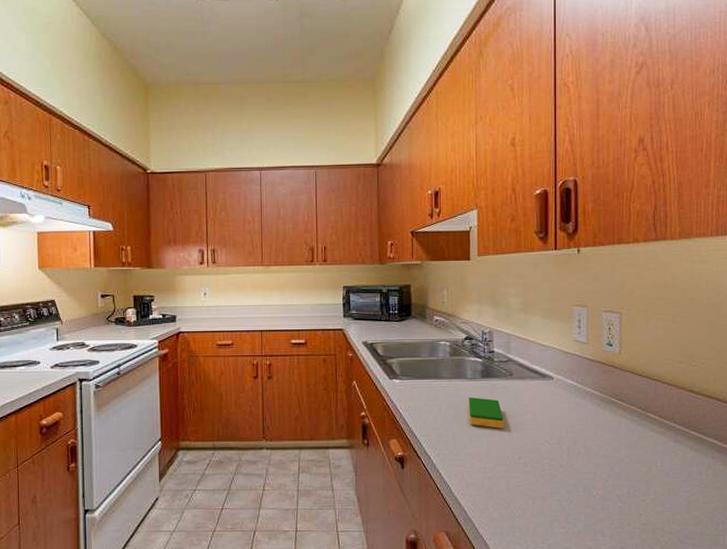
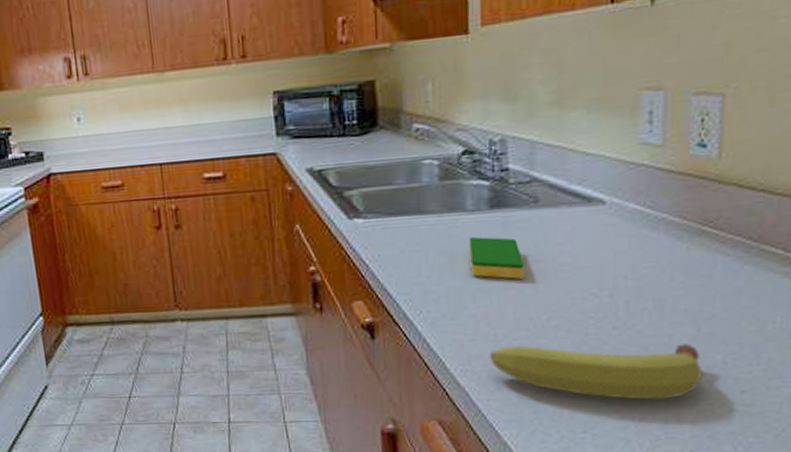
fruit: none [480,477,616,519] -> present [489,343,703,400]

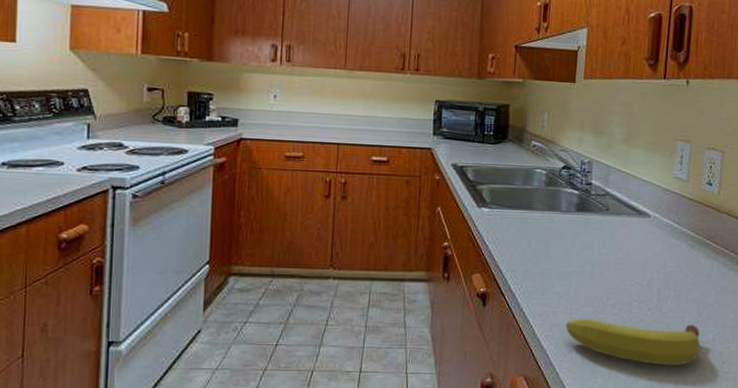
dish sponge: present [468,237,525,279] -> none [559,232,596,267]

